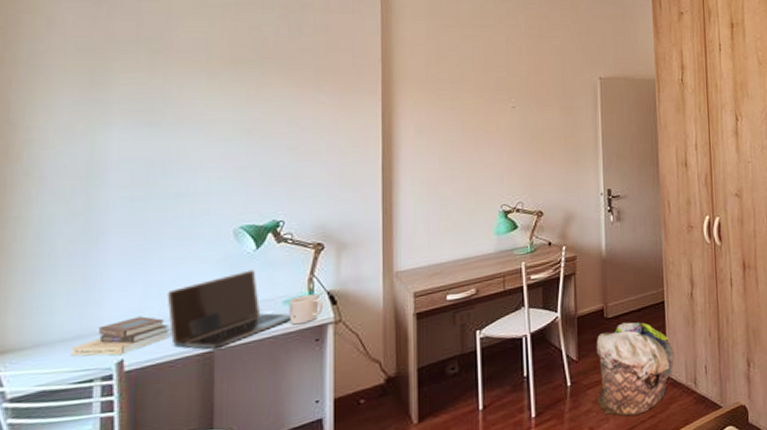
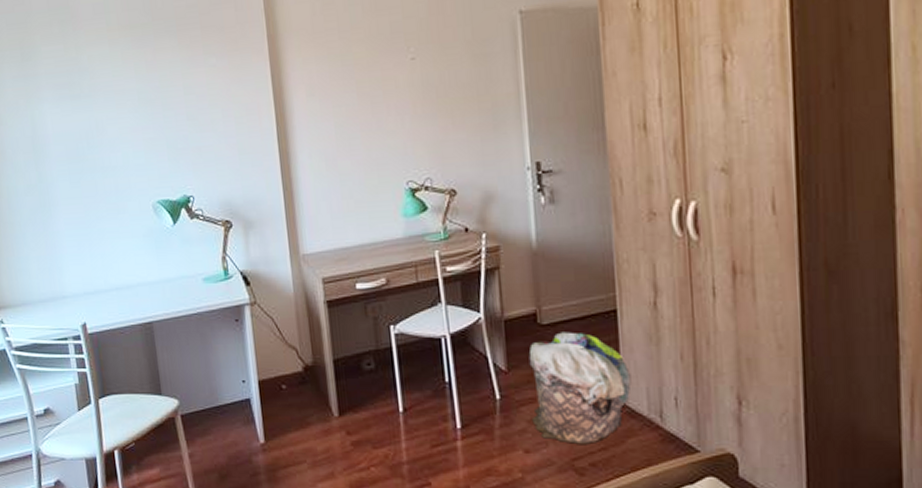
books: present [71,316,169,357] -> none [48,284,116,319]
laptop: present [167,269,290,349] -> none [108,245,211,320]
mug: present [289,294,322,325] -> none [207,273,238,303]

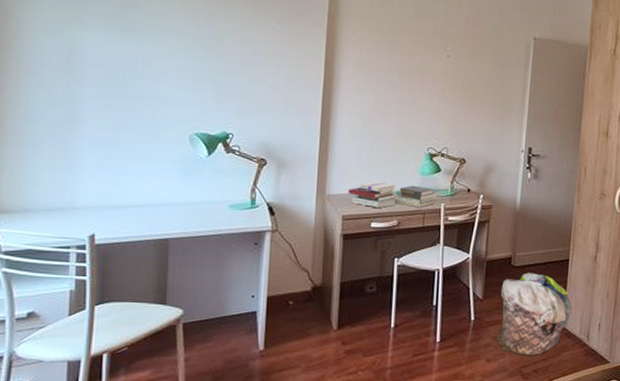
books: none [324,231,380,266] -> present [348,181,396,209]
books: none [376,231,429,259] -> present [393,185,438,207]

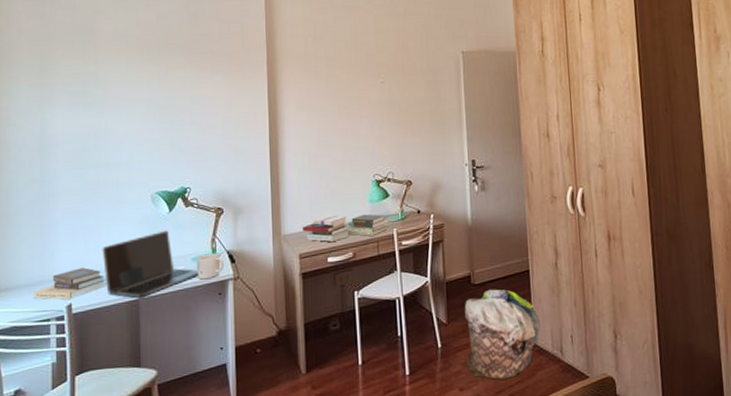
books: none [53,199,133,230] -> present [34,267,105,300]
laptop: none [131,173,234,237] -> present [102,230,198,298]
mug: none [233,203,262,228] -> present [196,253,224,280]

